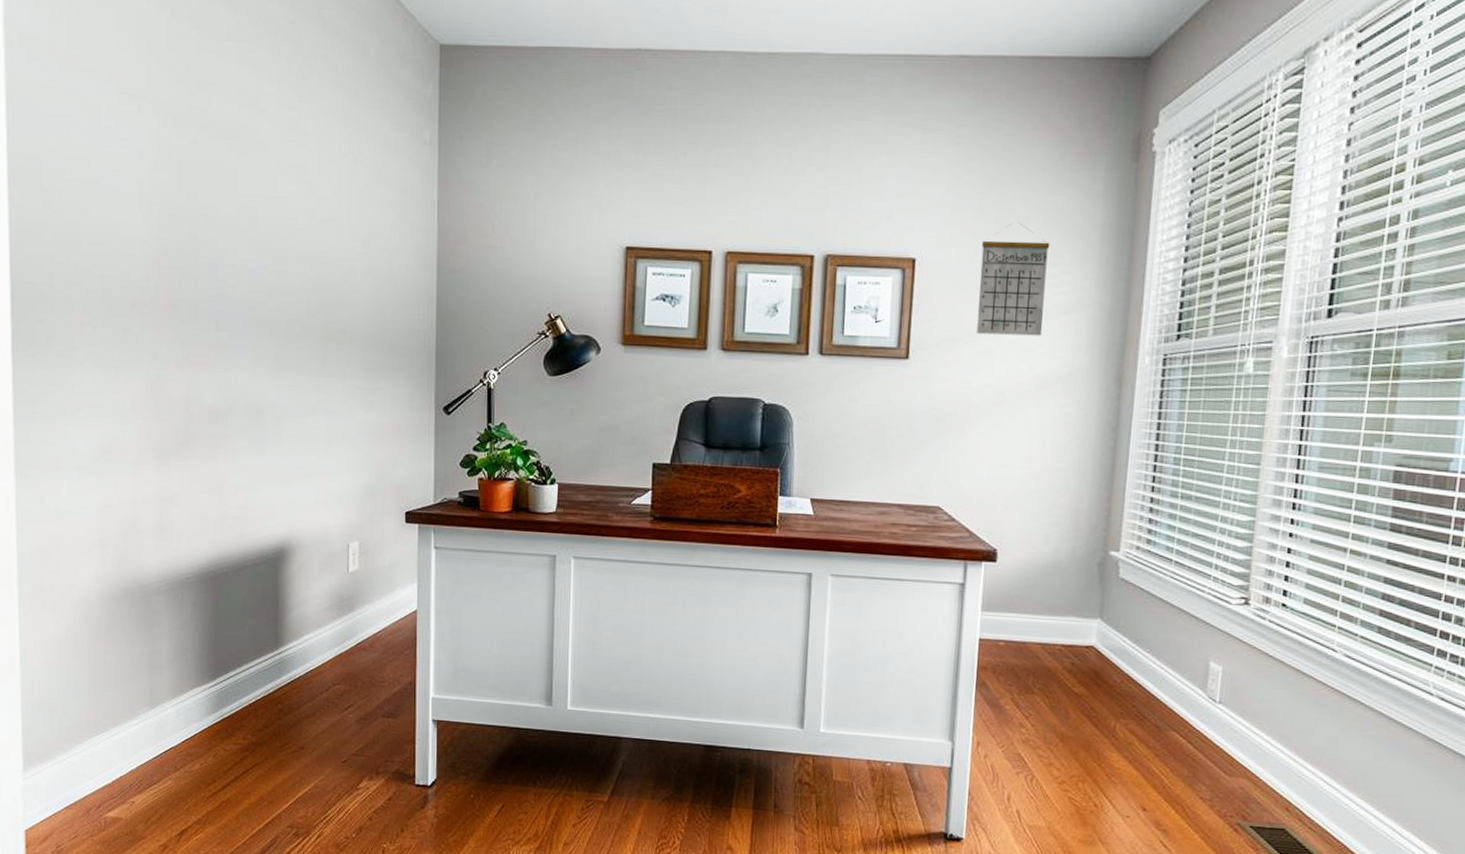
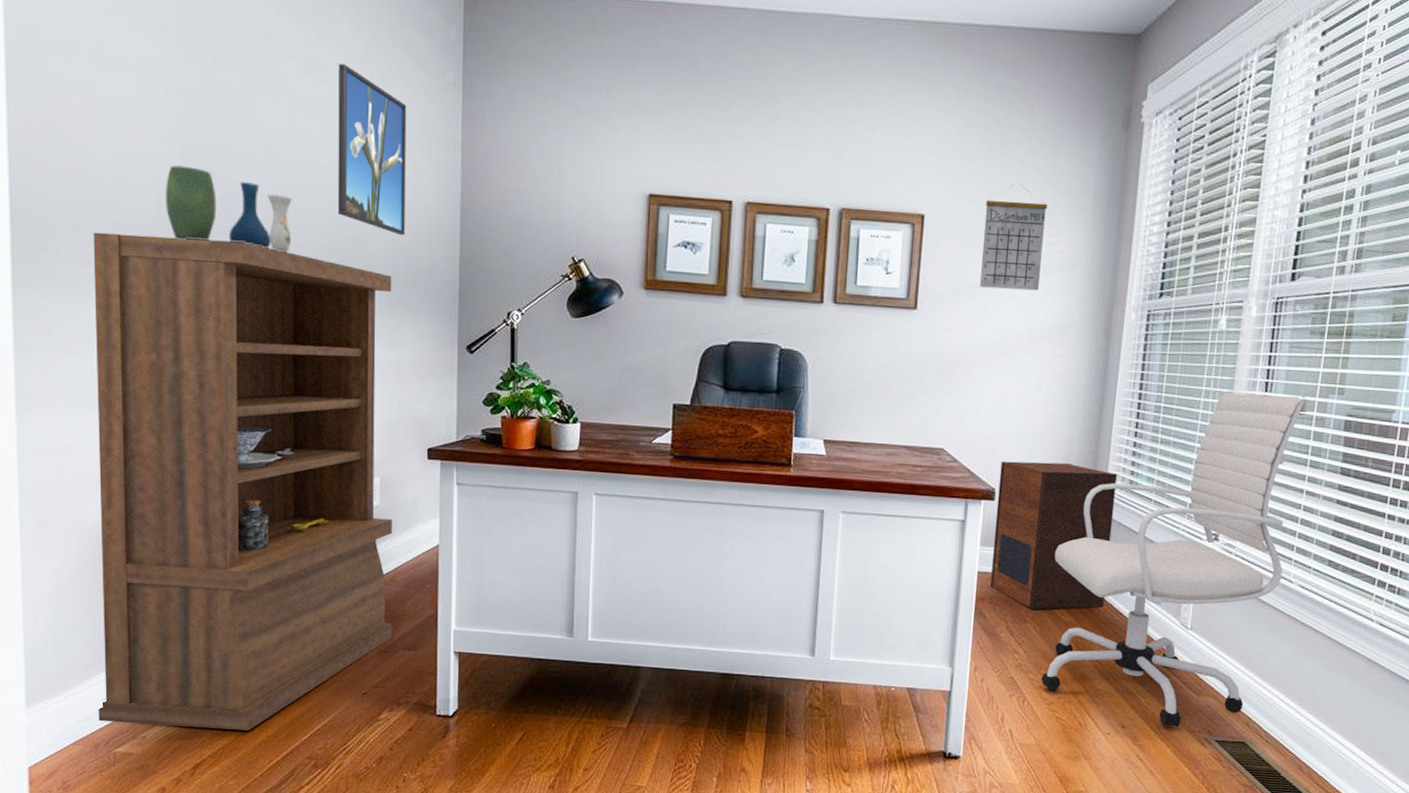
bookshelf: none [86,302,372,798] -> present [93,232,393,731]
vase: none [153,235,275,318] -> present [165,165,293,253]
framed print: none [317,127,384,297] -> present [337,63,407,236]
speaker: none [993,519,1133,680] -> present [990,461,1118,610]
office chair: none [1051,442,1352,811] -> present [1041,393,1309,727]

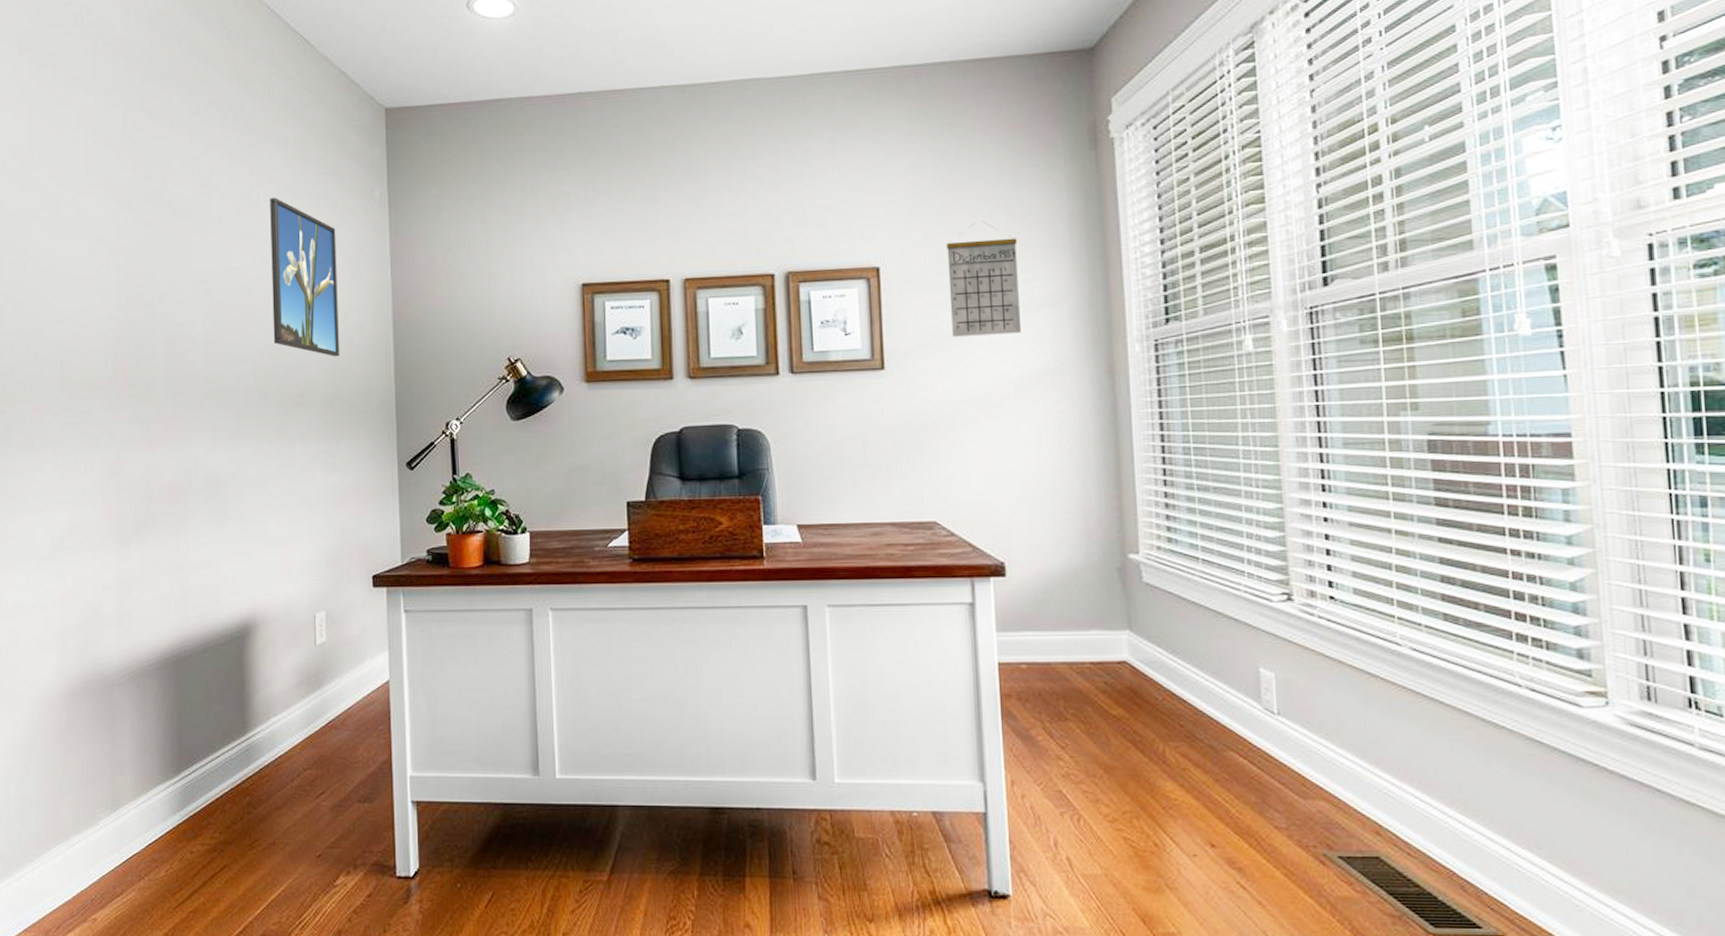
bookshelf: present [93,232,393,731] -> none [46,382,346,906]
vase: present [165,165,293,253] -> none [111,315,231,388]
speaker: present [990,461,1118,610] -> none [1007,525,1161,703]
office chair: present [1041,393,1309,727] -> none [1089,417,1385,842]

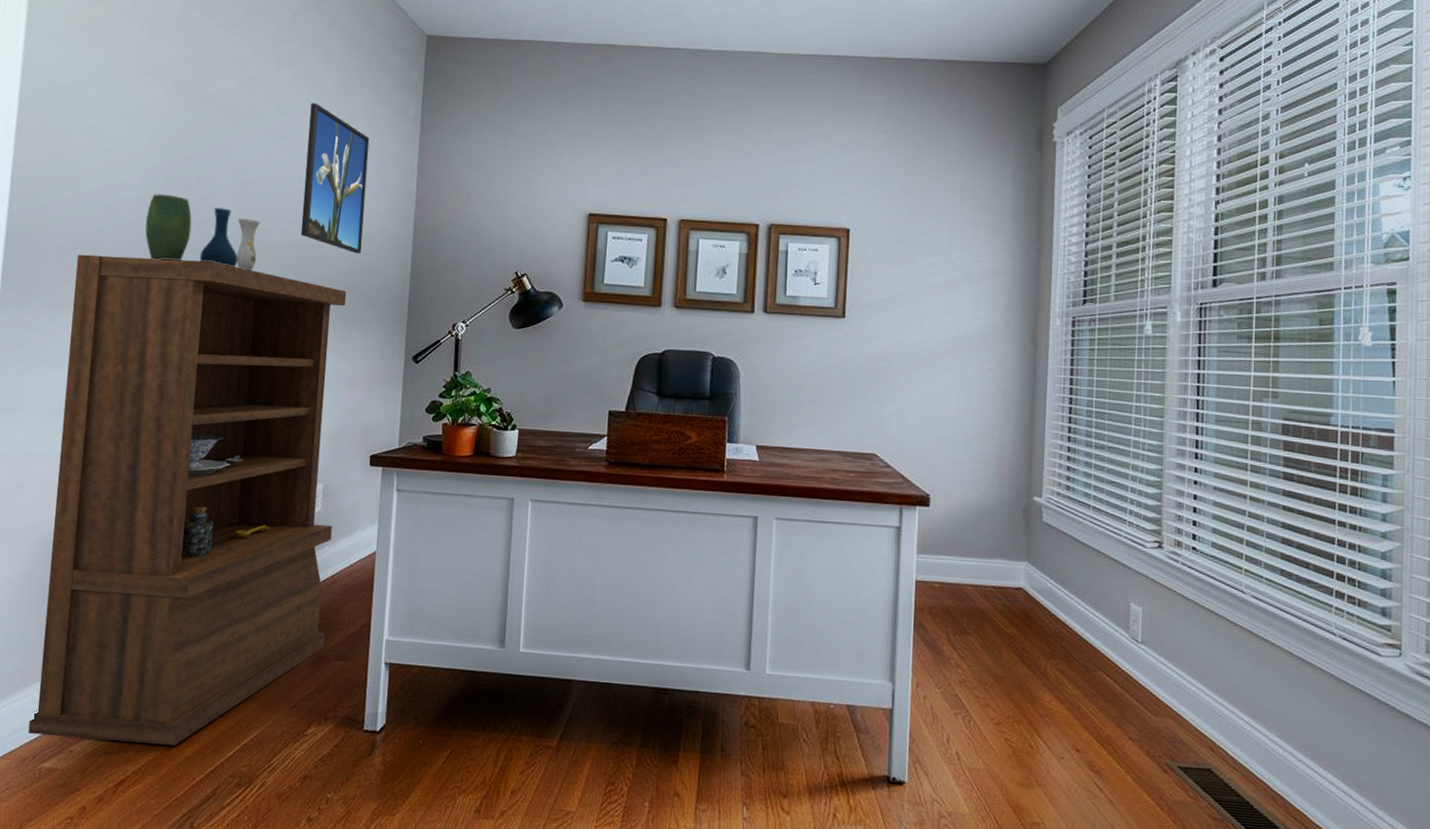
bookshelf: none [46,382,346,906] -> present [28,254,347,746]
vase: none [111,315,231,388] -> present [145,194,261,271]
calendar: present [947,221,1022,337] -> none [905,199,968,299]

